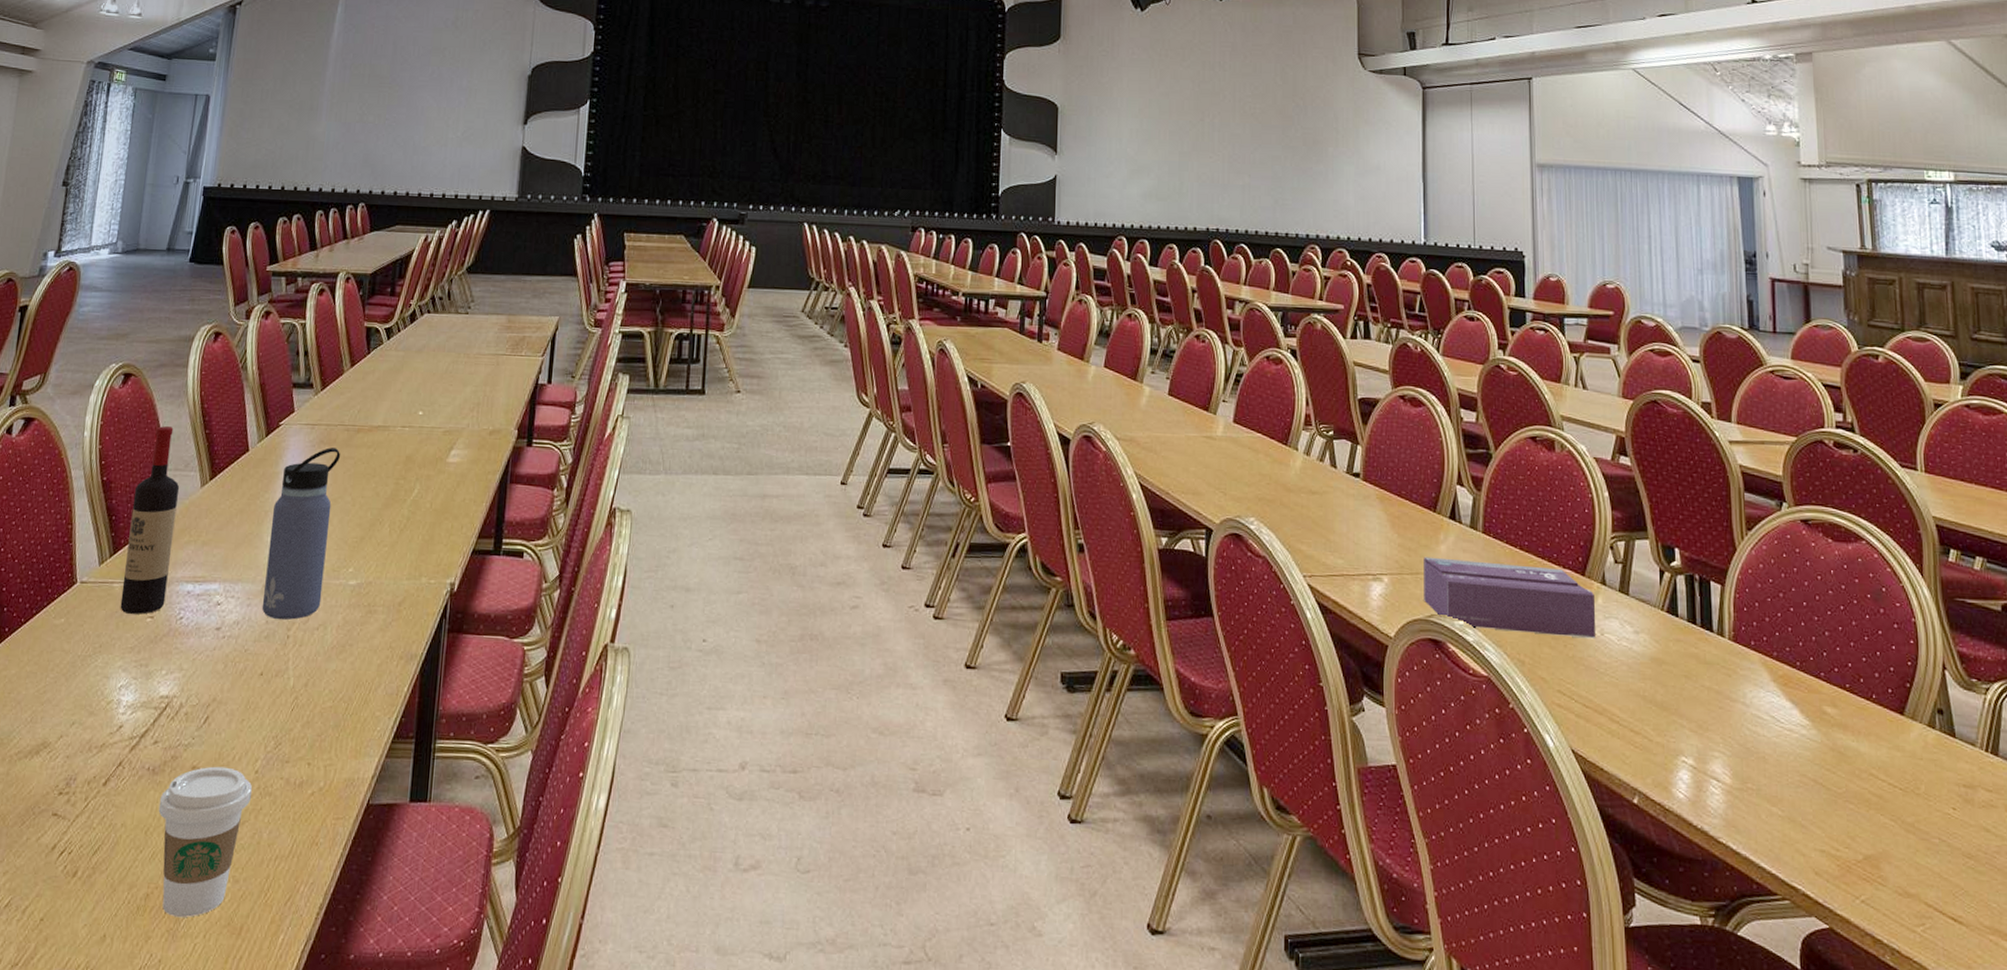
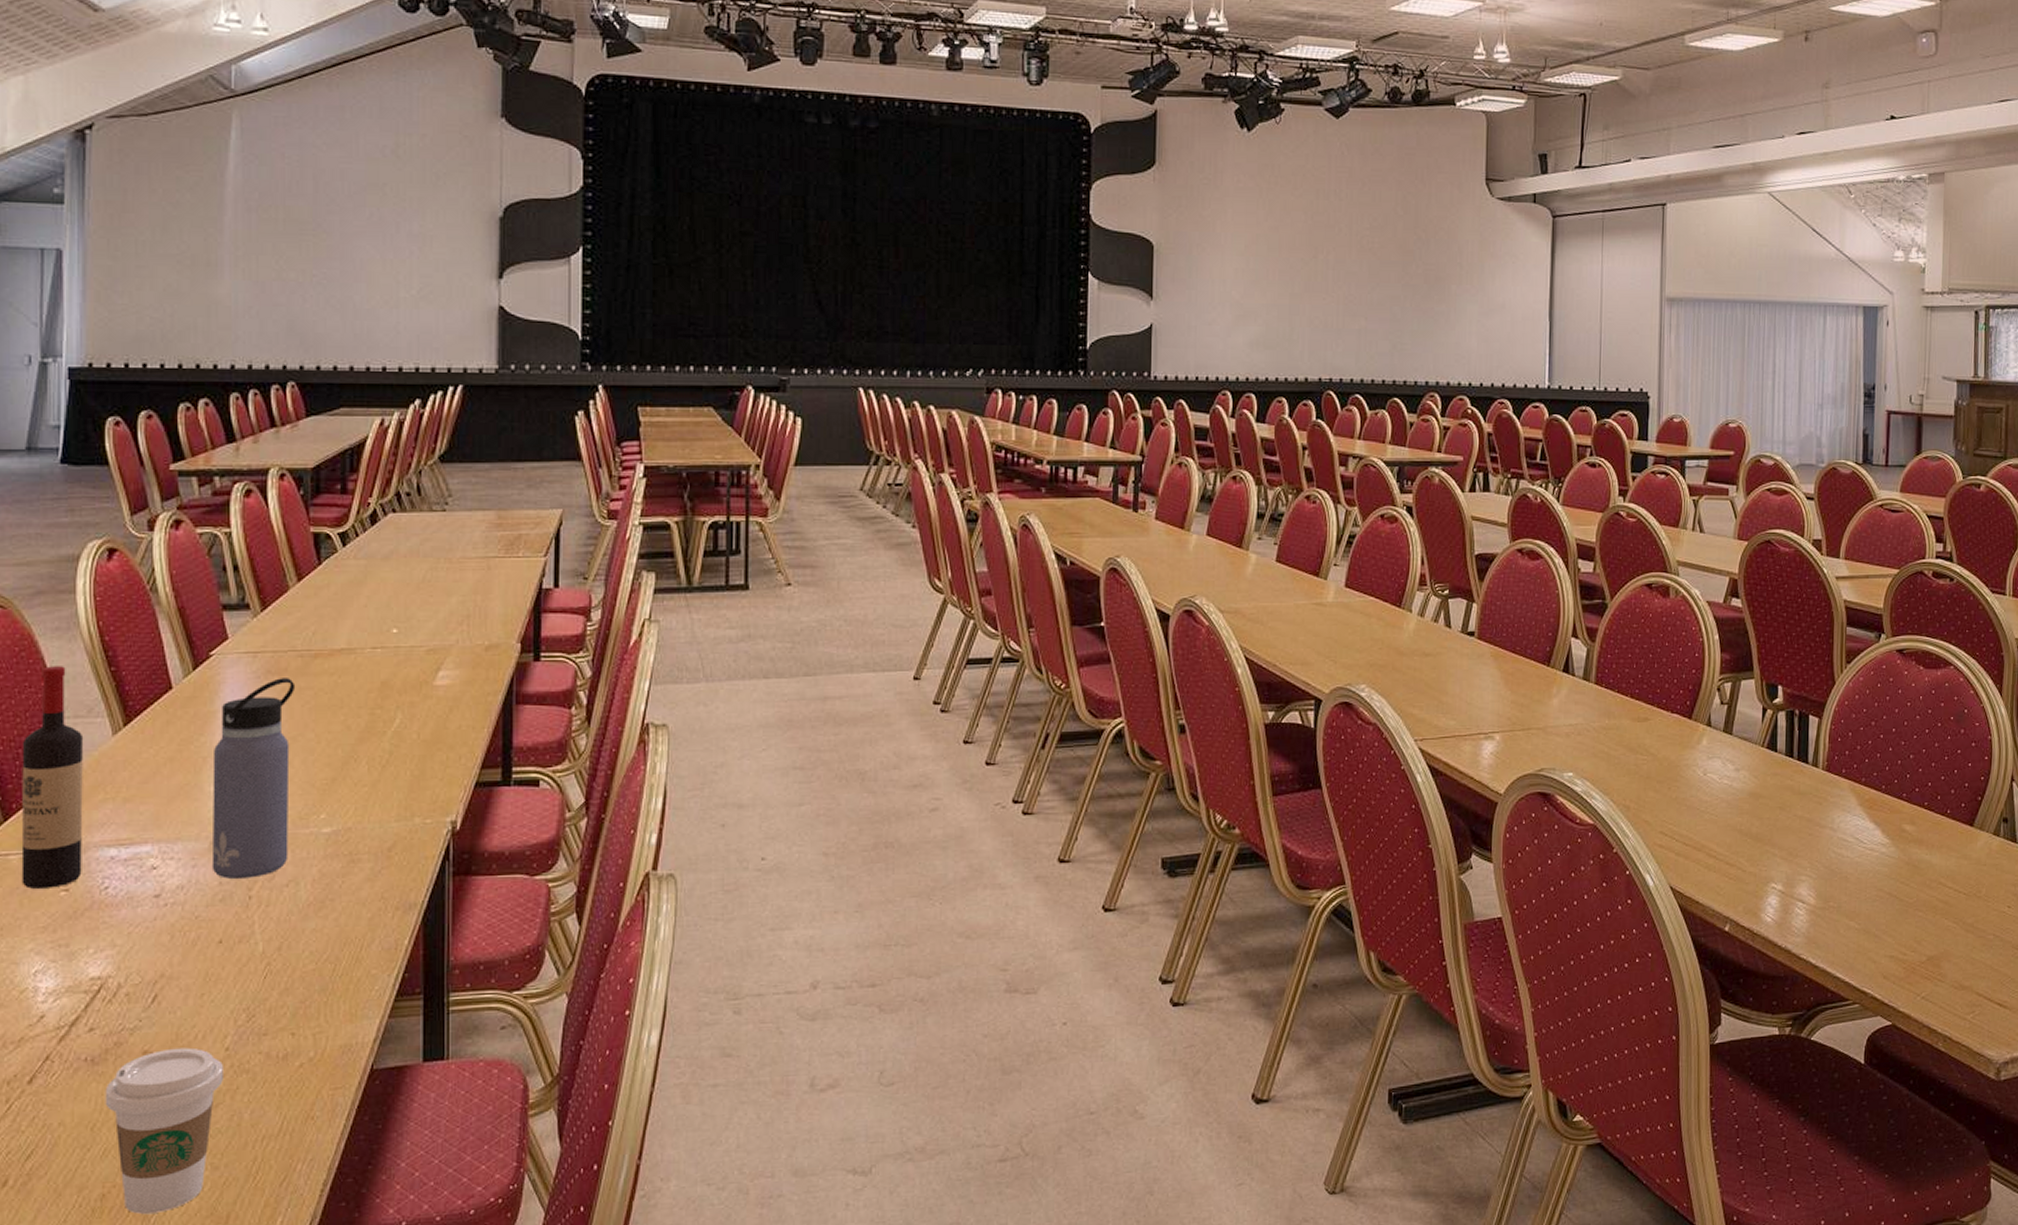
tissue box: present [1424,556,1596,639] -> none [1535,711,1700,780]

